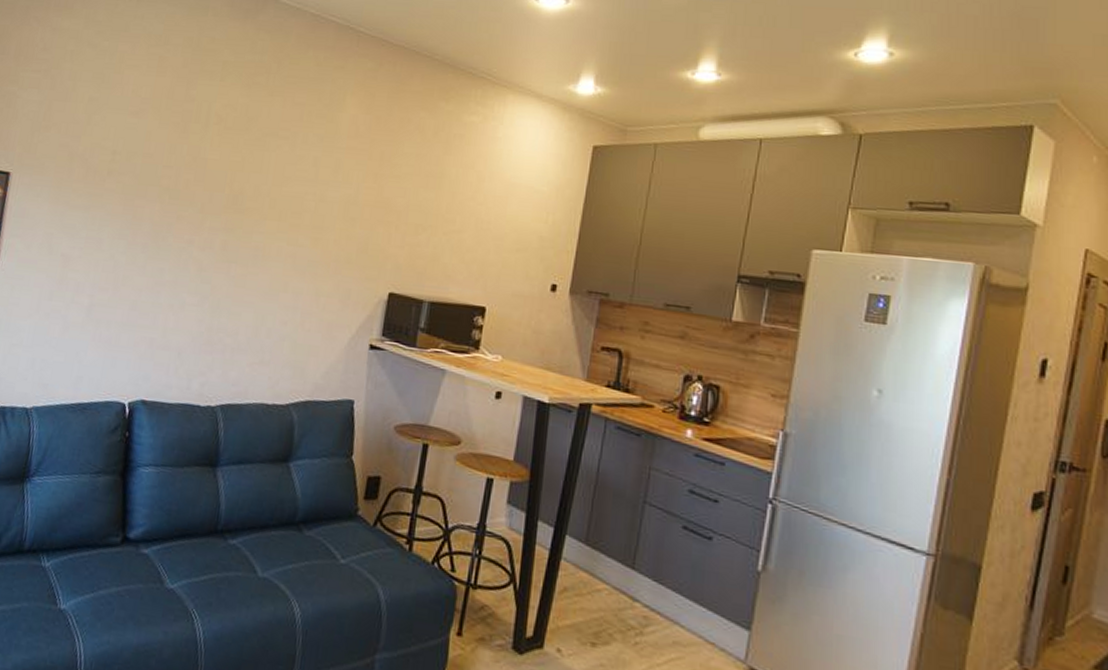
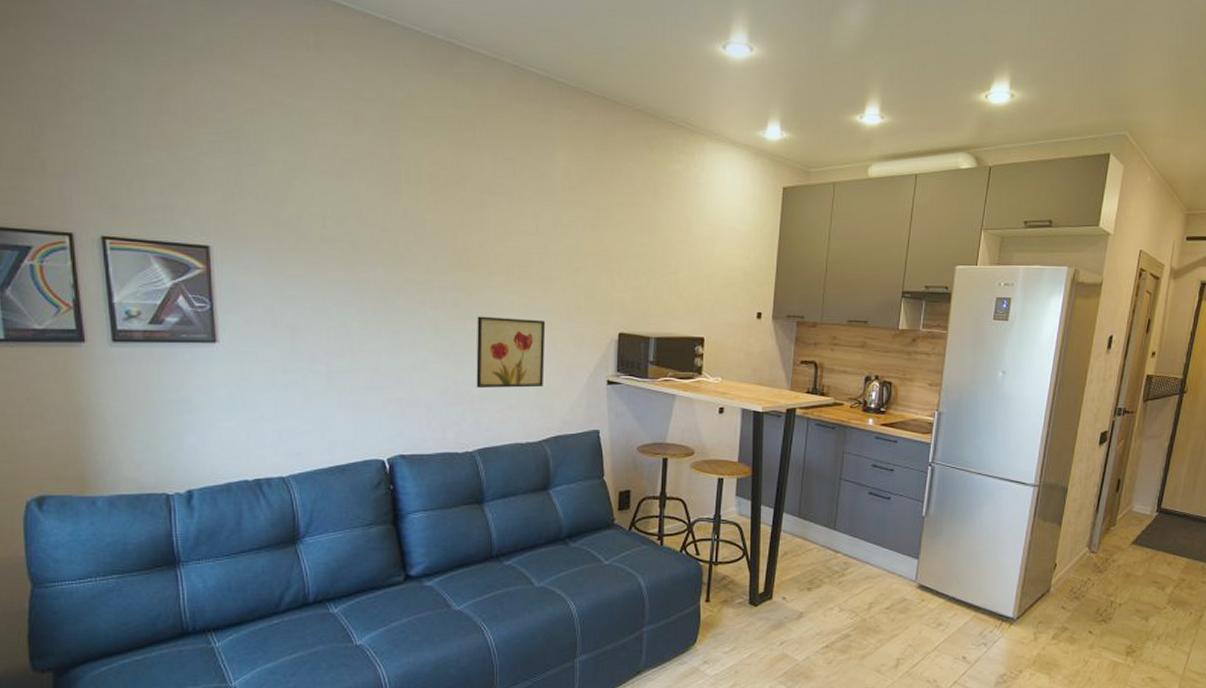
wall art: none [230,260,312,344] -> present [476,316,546,389]

